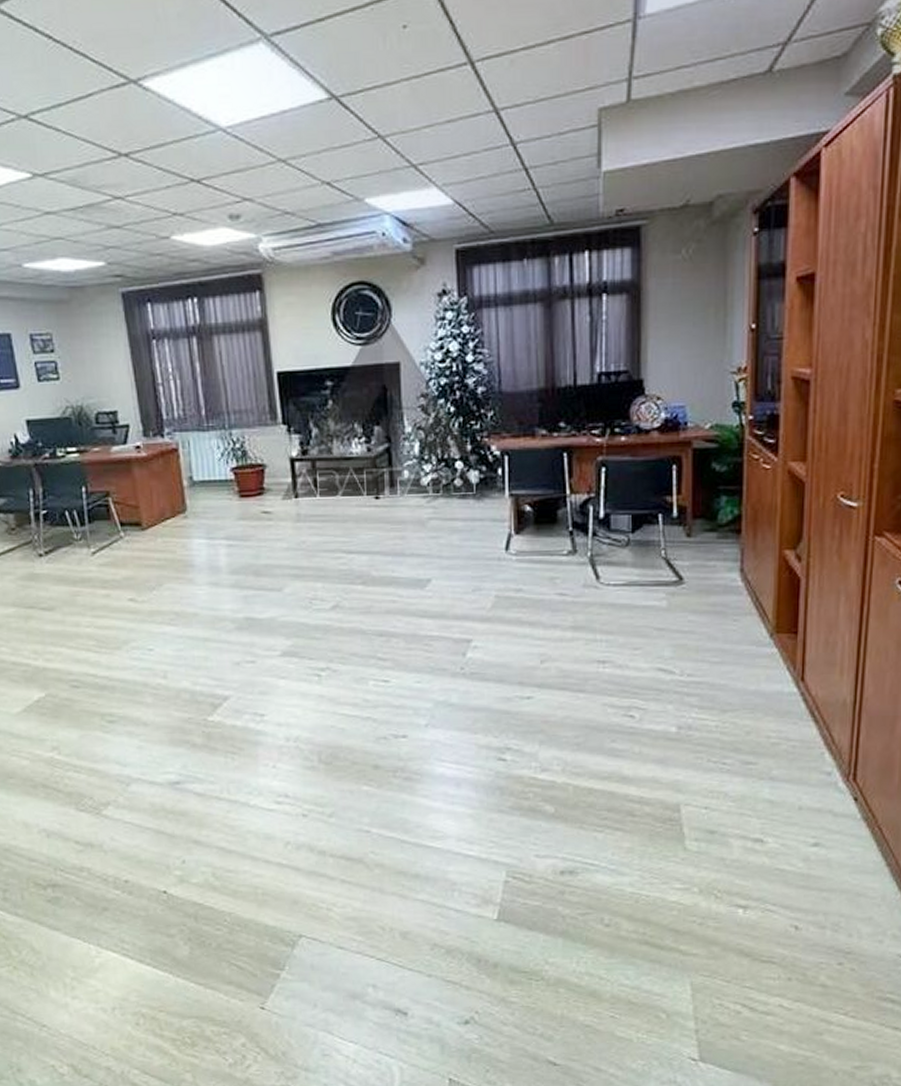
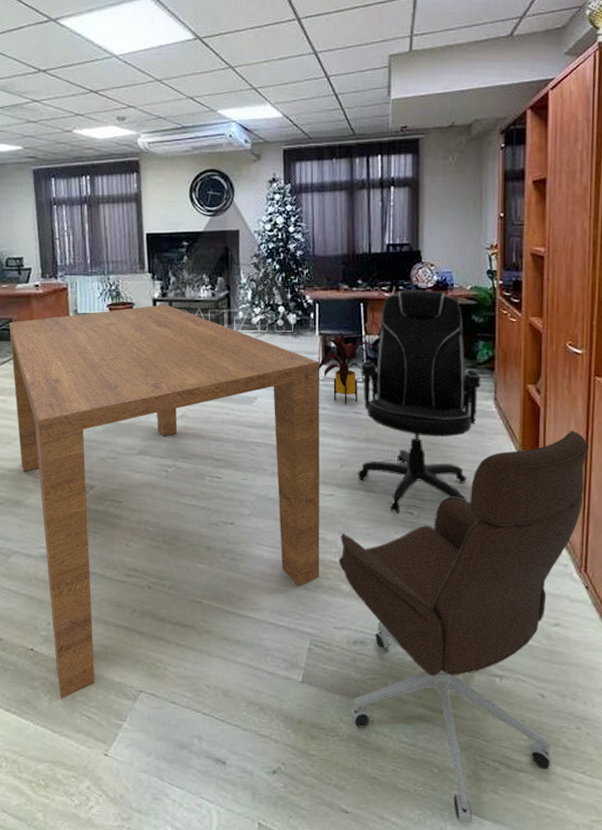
table: none [105,465,517,947] -> present [9,305,320,699]
house plant: none [509,490,585,585] -> present [318,331,376,405]
office chair: none [540,606,864,1073] -> present [338,430,589,823]
office chair: none [563,431,722,717] -> present [358,290,480,513]

